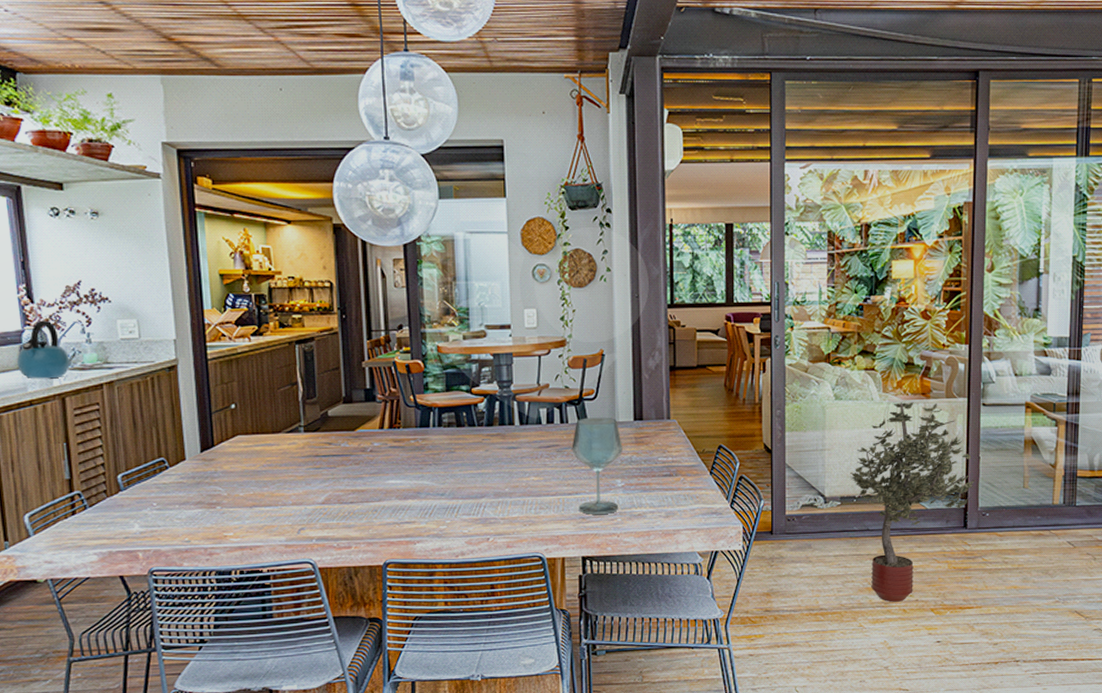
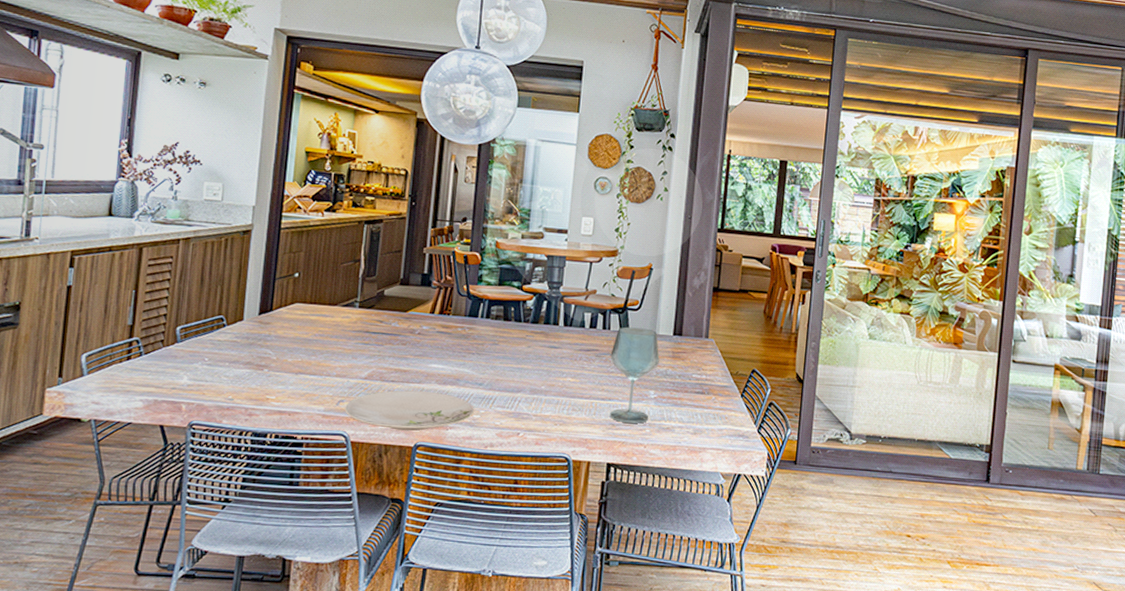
kettle: present [16,320,70,379] -> none [104,173,154,229]
plate: none [307,508,440,551] -> present [345,390,474,432]
potted tree: present [850,401,975,602] -> none [877,348,1000,550]

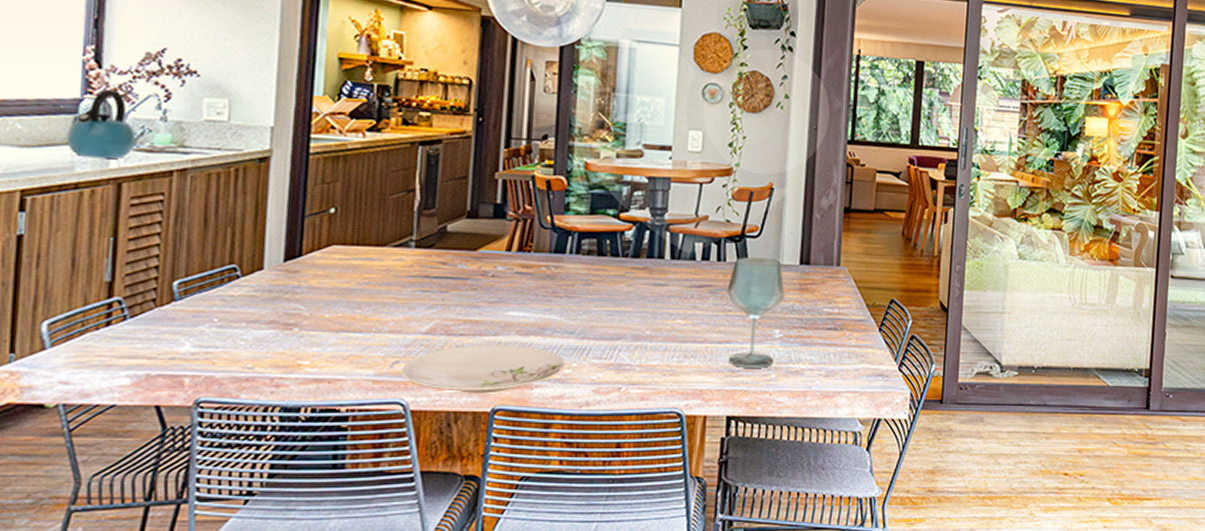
kettle: none [104,173,154,229] -> present [66,89,136,160]

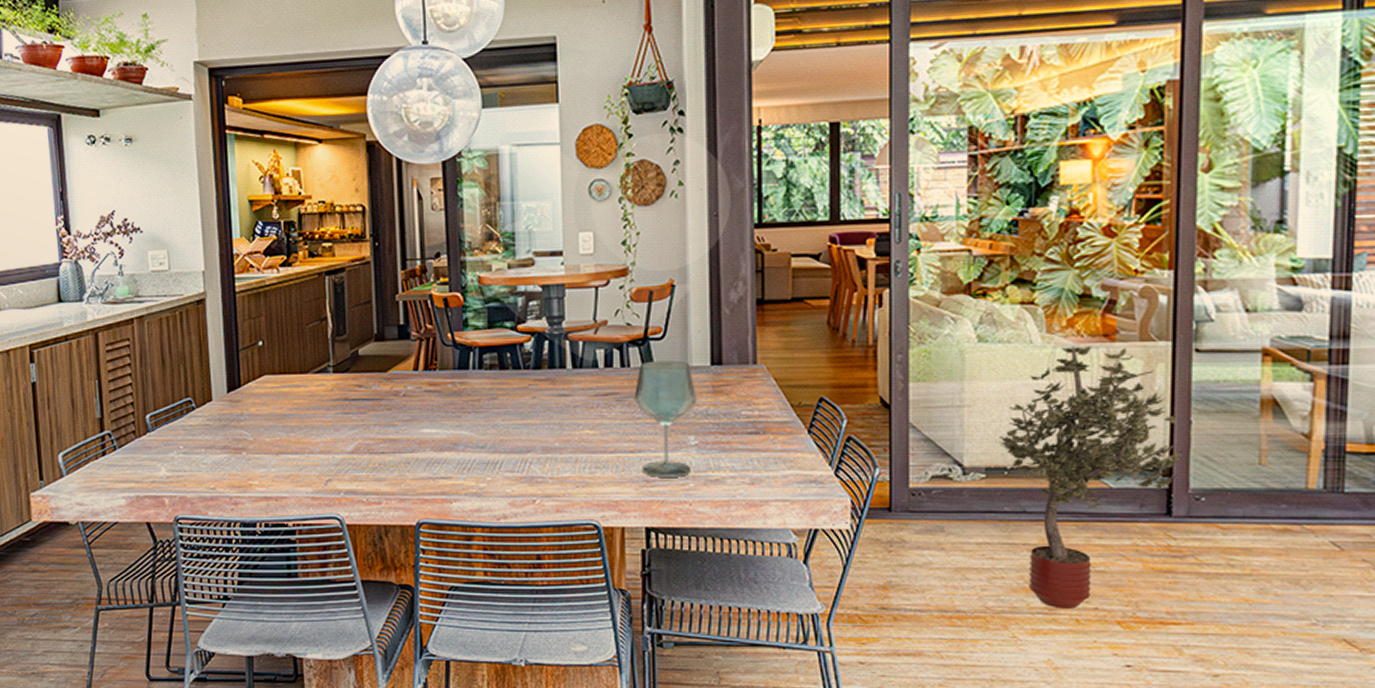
kettle: present [66,89,136,160] -> none [53,252,103,314]
plate: present [401,344,565,394] -> none [335,460,479,508]
potted tree: none [1030,266,1159,488] -> present [999,345,1183,609]

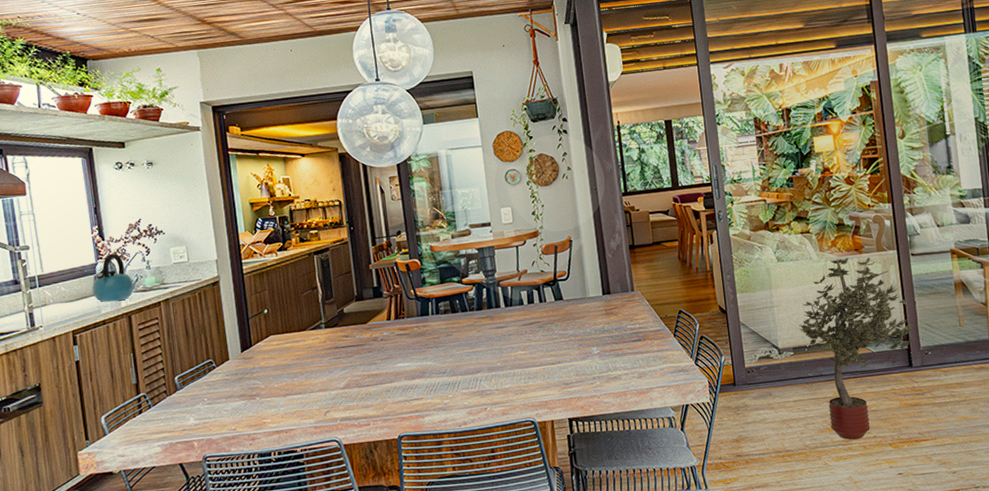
kettle: none [53,252,103,314] -> present [92,253,134,303]
wine glass: present [634,360,697,479] -> none [551,294,597,381]

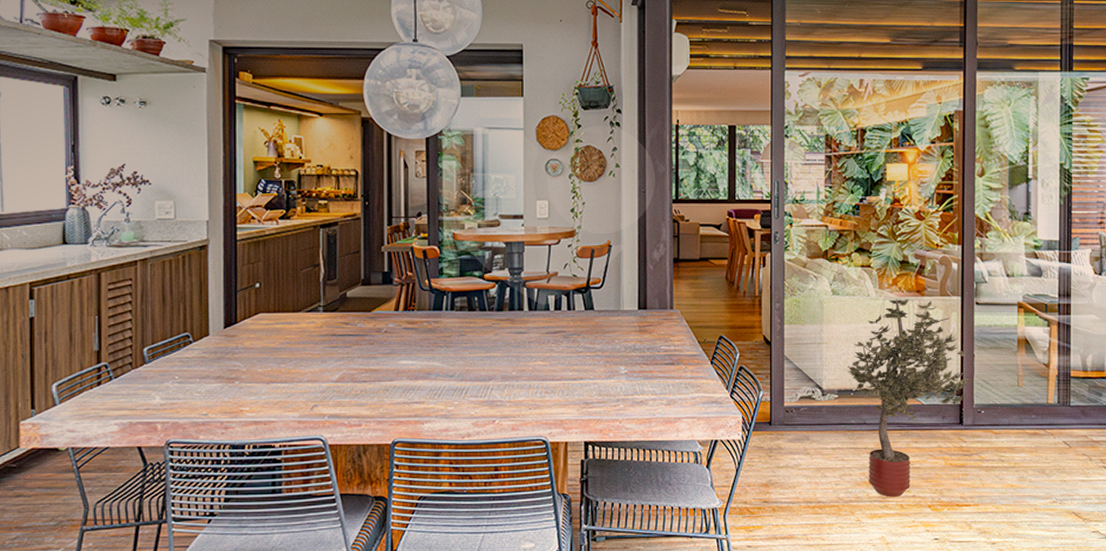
kettle: present [92,253,134,303] -> none [58,199,108,255]

